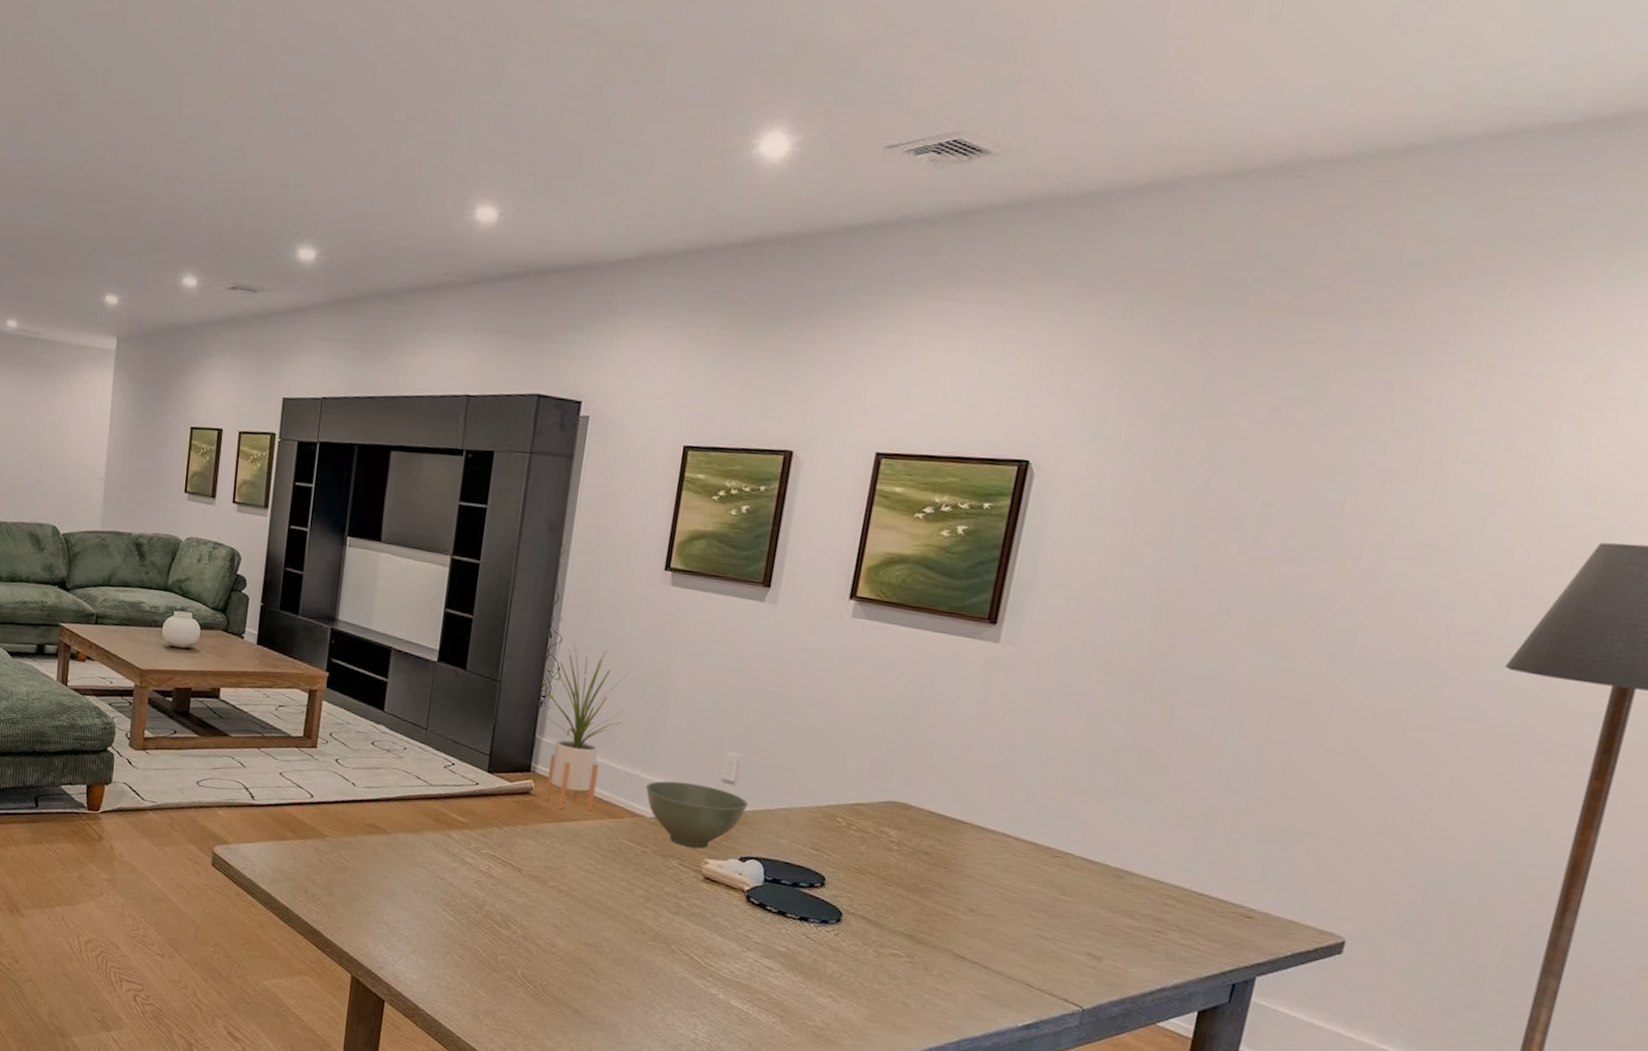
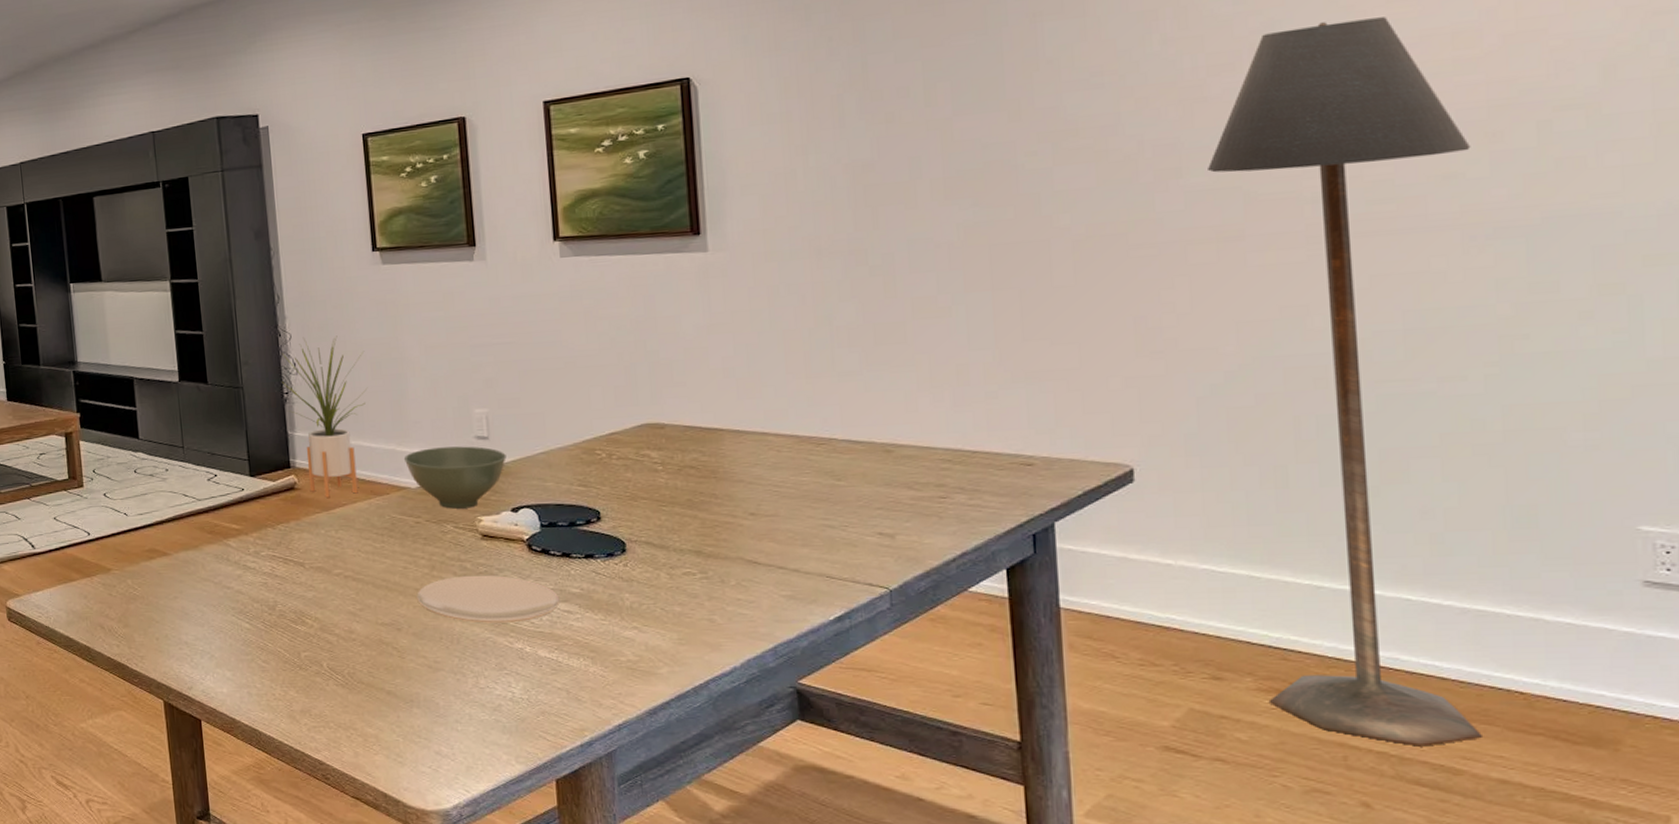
plate: none [625,912,765,969] -> present [417,575,560,623]

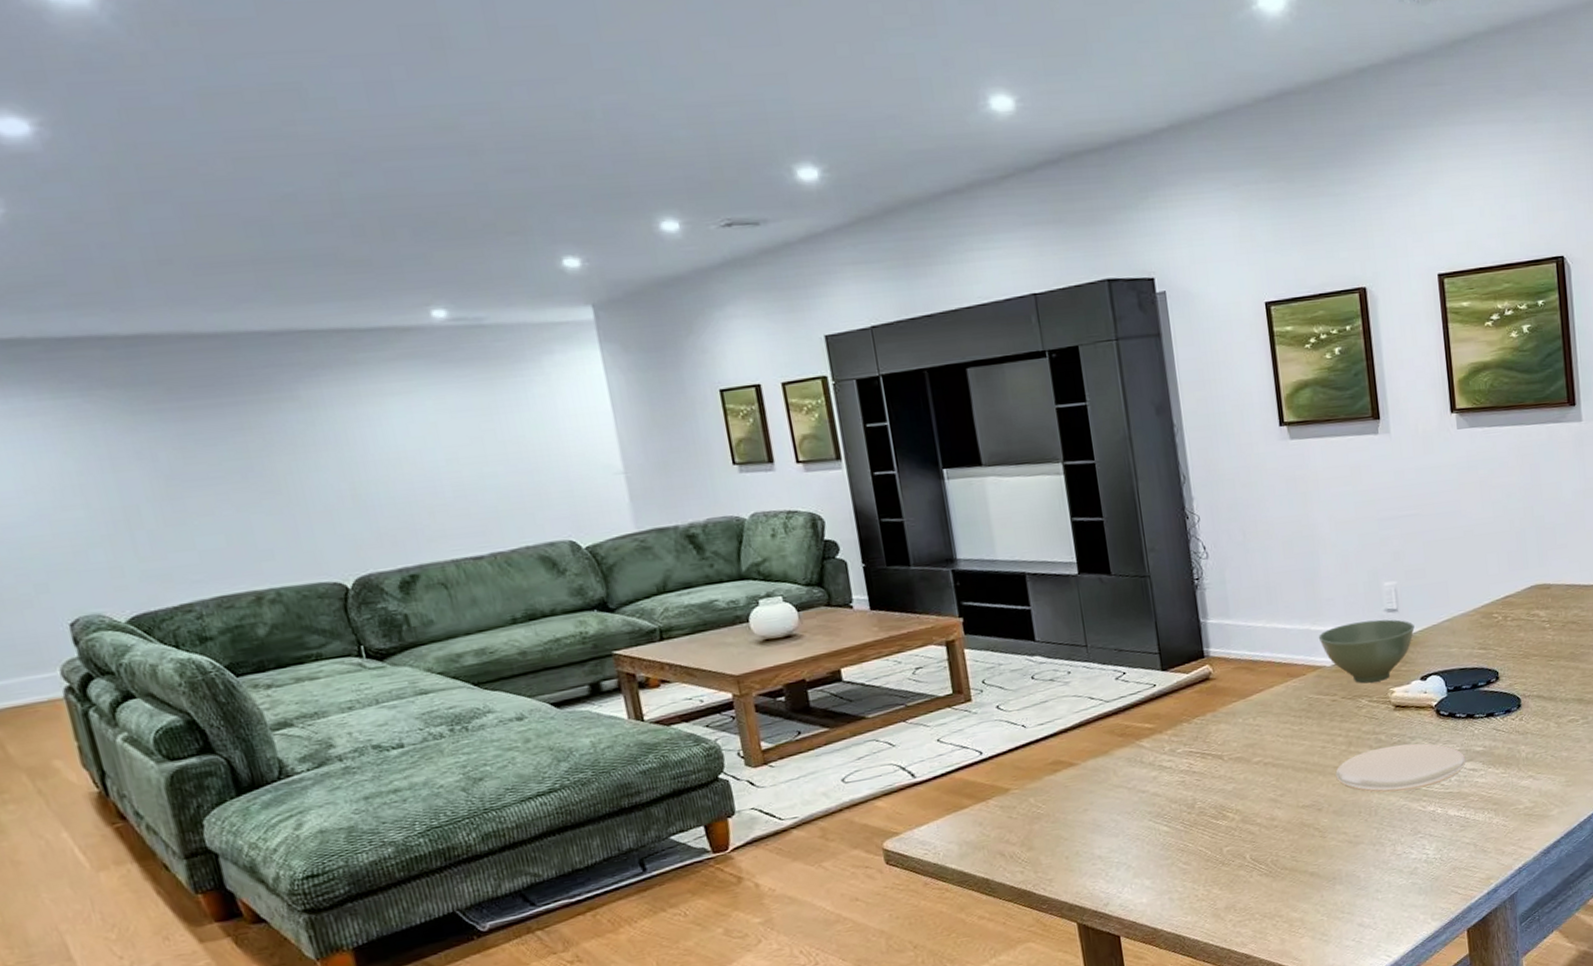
house plant: present [281,336,367,498] -> none [1189,515,1280,685]

